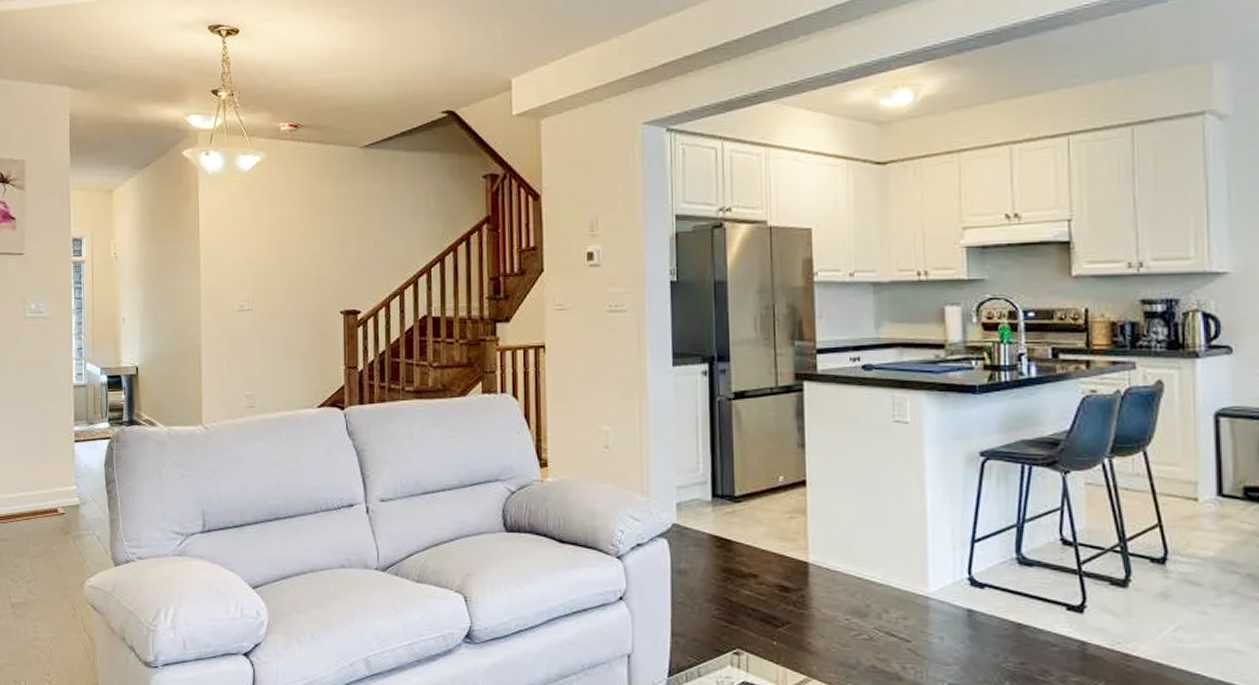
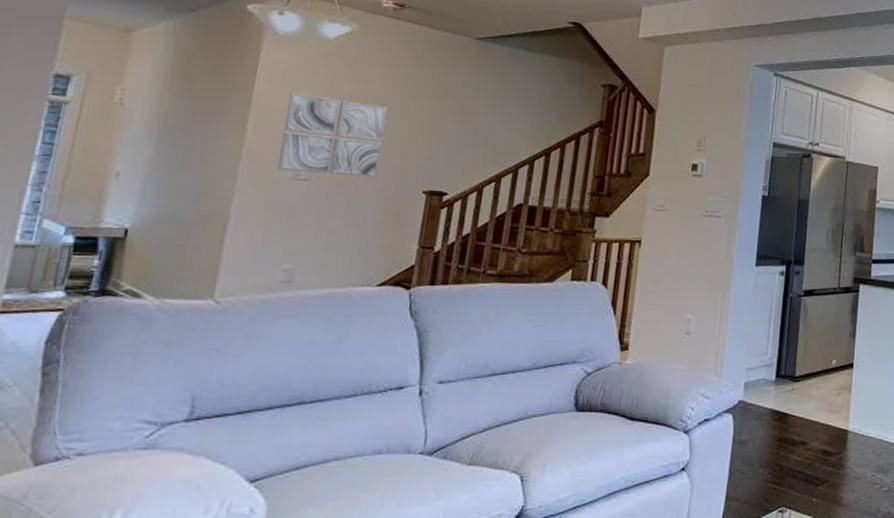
wall art: none [226,228,301,303] -> present [278,93,387,178]

